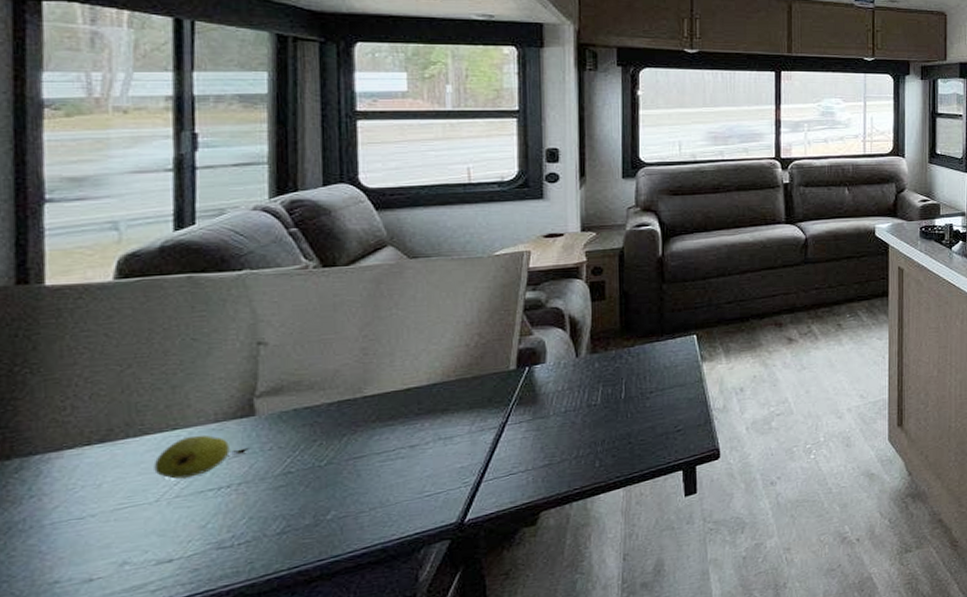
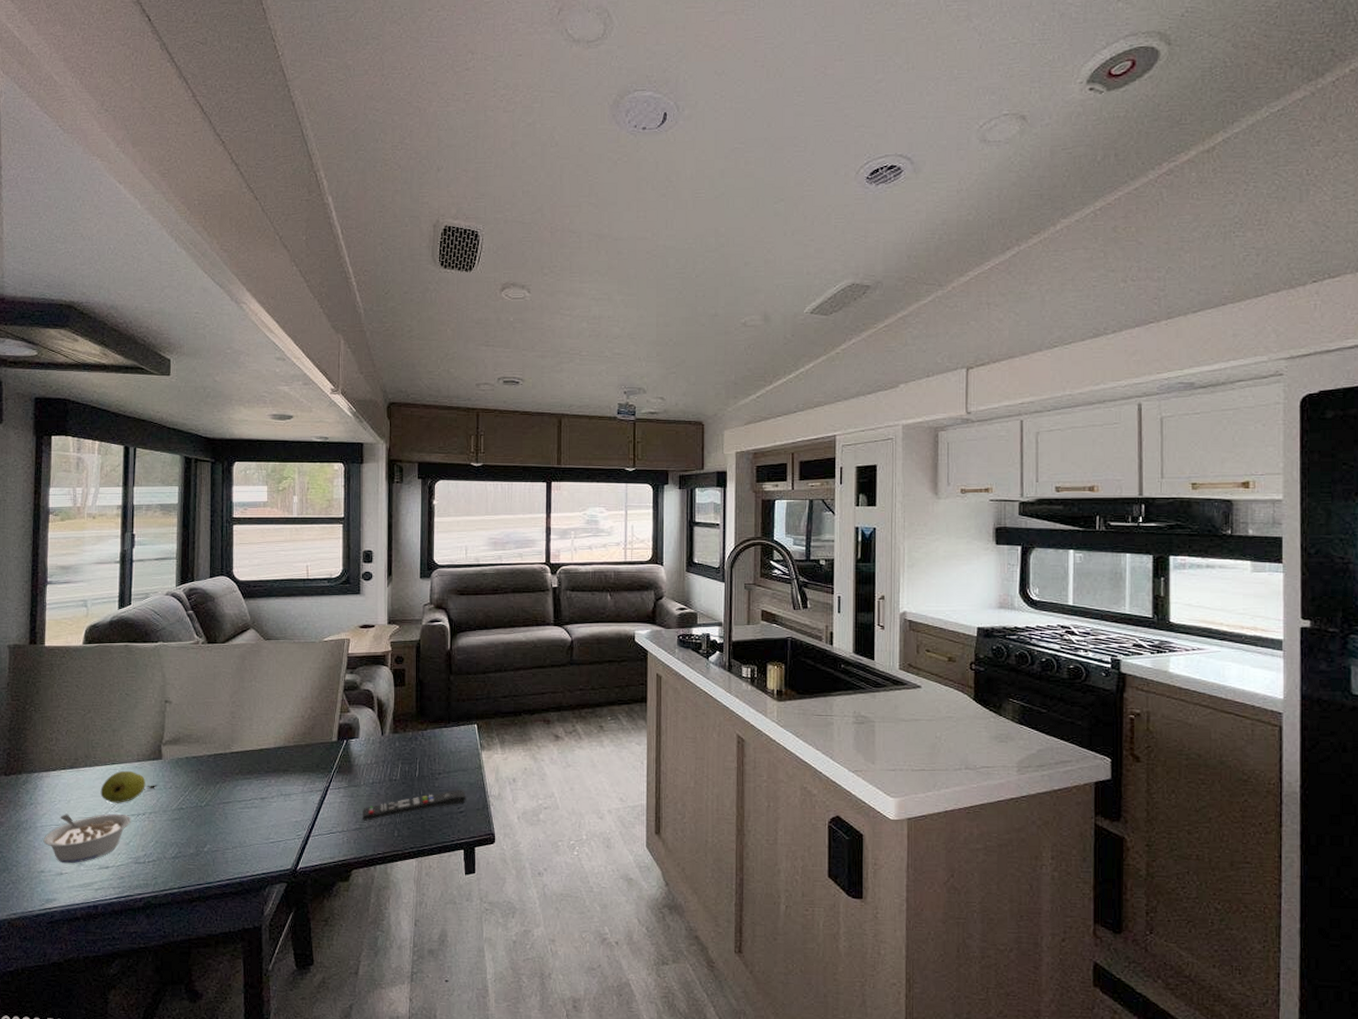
legume: none [55,490,209,567] -> present [43,813,132,864]
remote control: none [553,407,686,455] -> present [363,790,467,821]

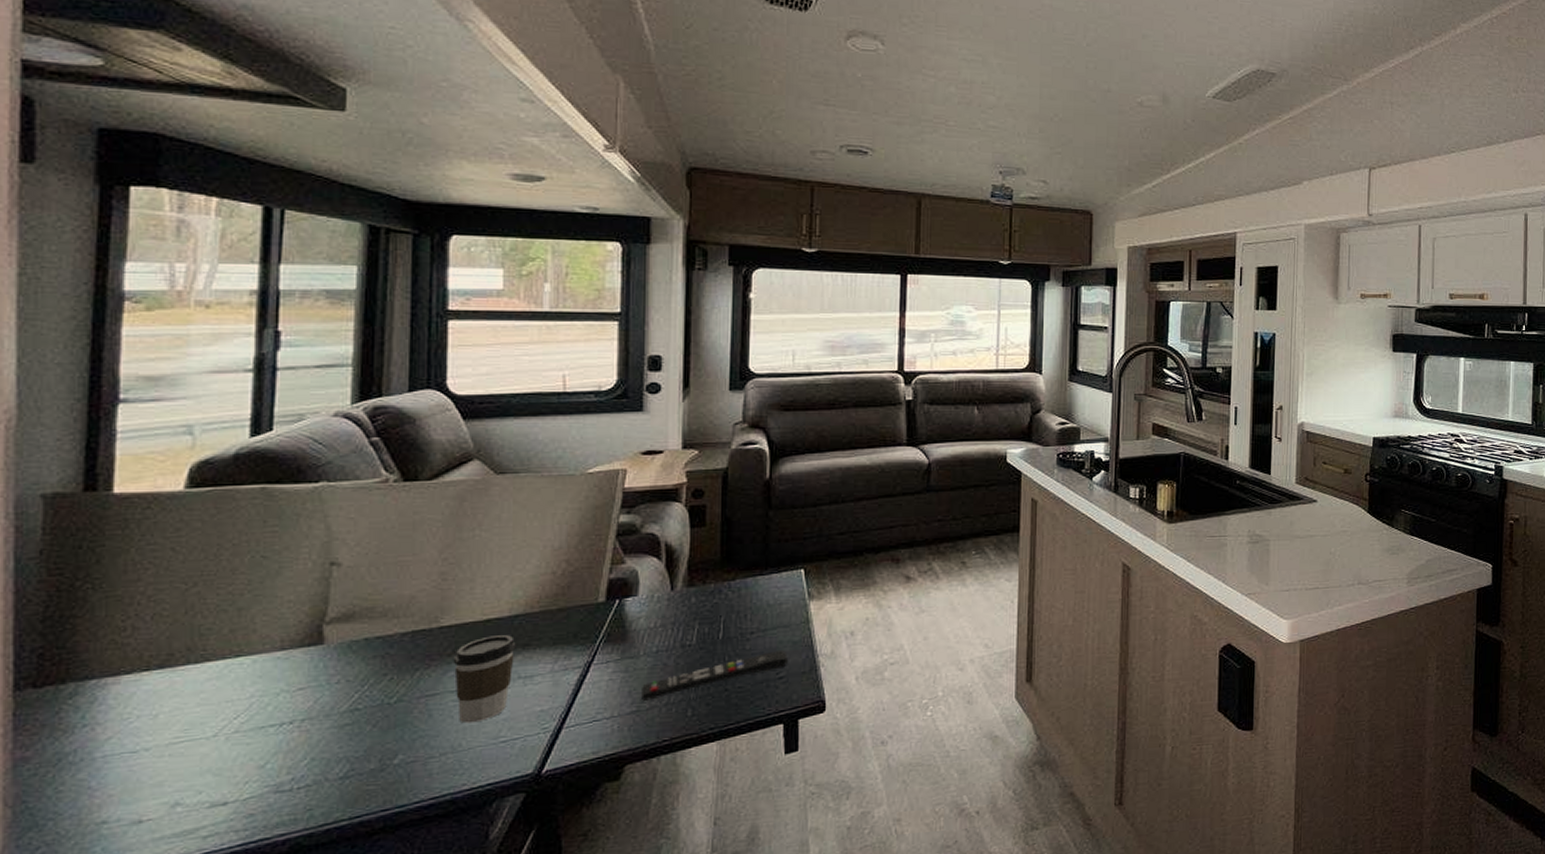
legume: present [43,813,132,864] -> none [106,725,269,807]
fruit: present [100,770,157,803] -> none [214,663,315,712]
coffee cup: none [239,762,279,826] -> present [453,635,516,723]

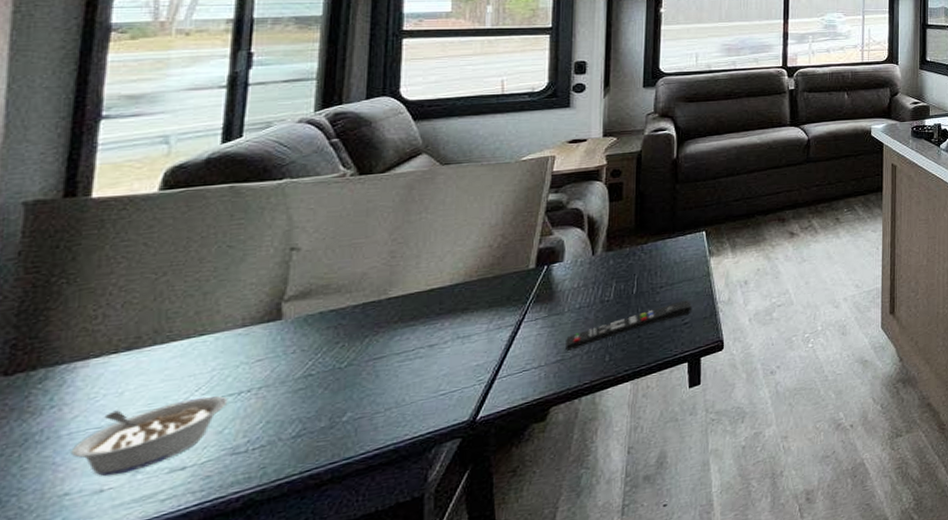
legume: none [106,725,269,807] -> present [70,395,228,477]
coffee cup: present [453,635,516,723] -> none [399,301,456,381]

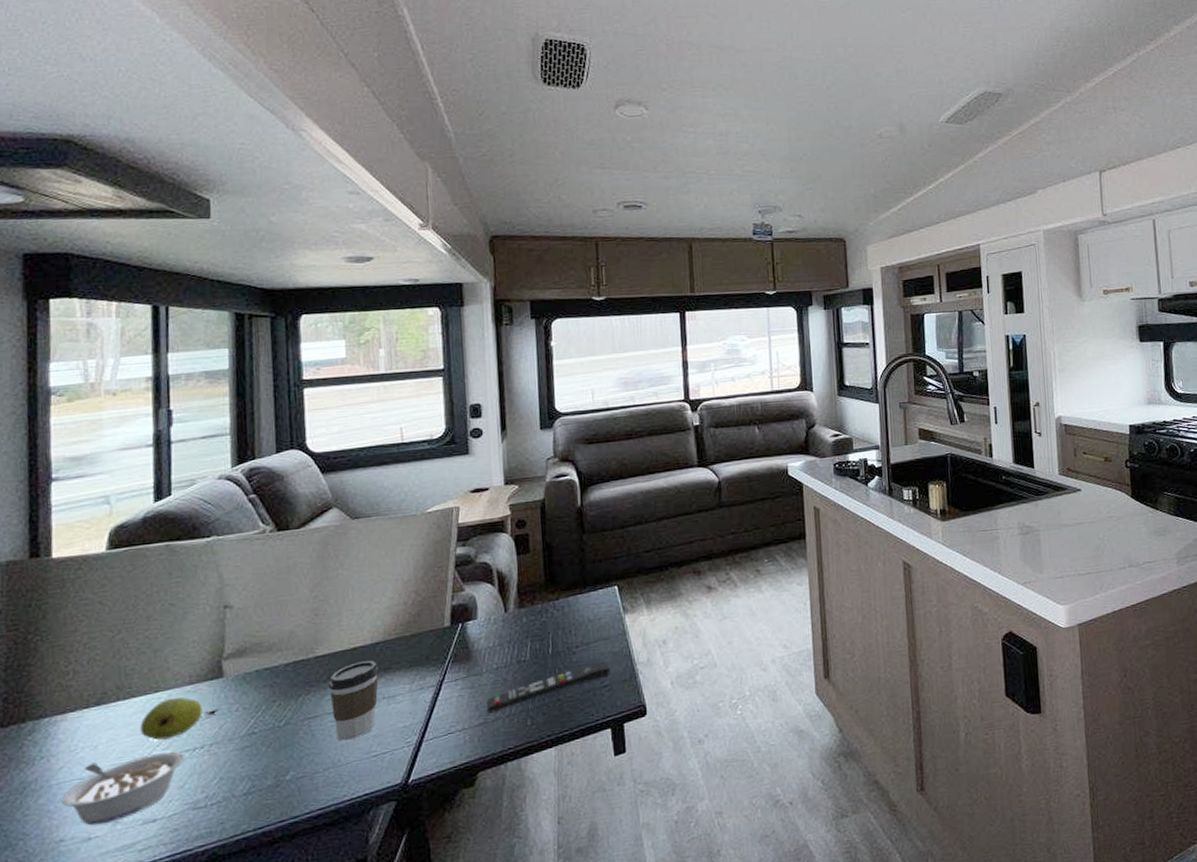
fruit: none [177,340,273,385] -> present [140,696,219,740]
coffee cup: none [399,301,456,381] -> present [328,660,379,741]

